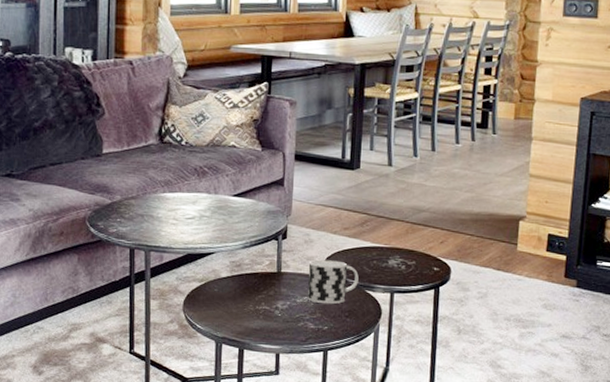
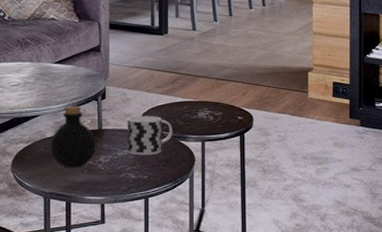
bottle: none [224,244,274,313] -> present [50,106,96,168]

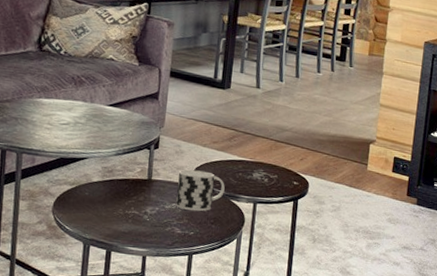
bottle: present [50,106,96,168] -> none [95,151,144,217]

